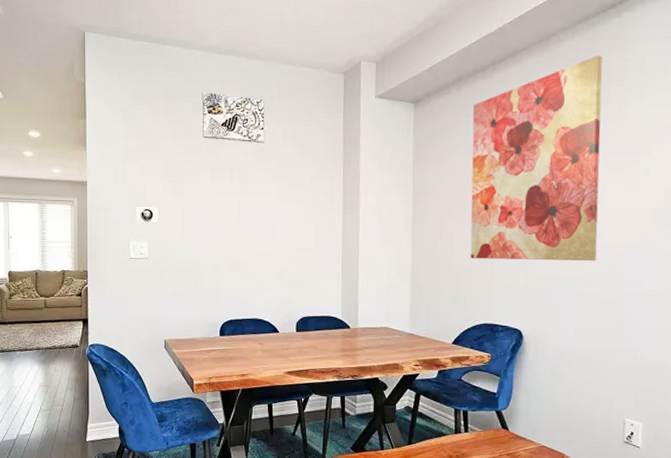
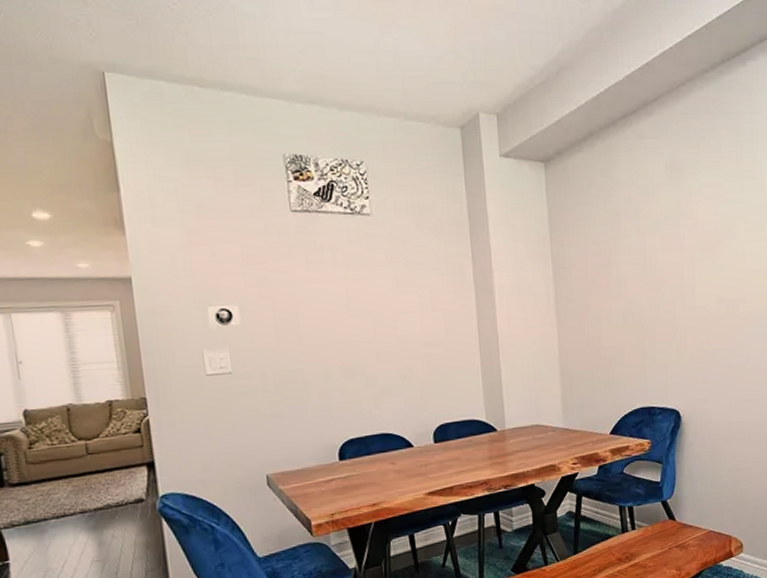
wall art: present [470,55,603,261] -> none [608,107,744,337]

